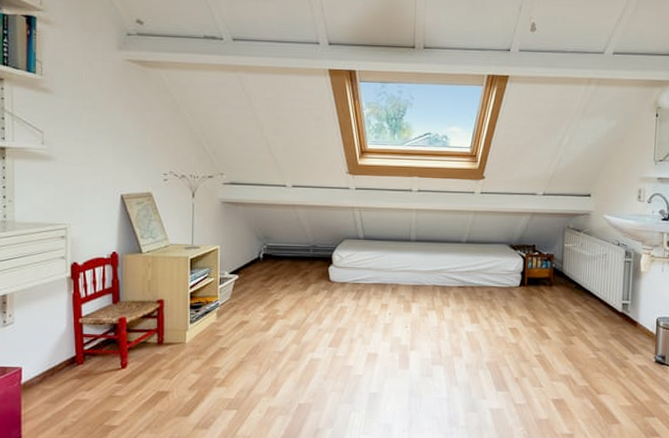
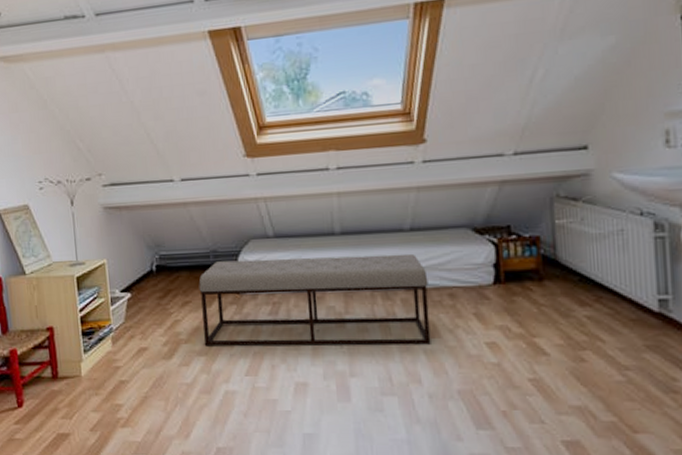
bench: none [297,255,475,328] -> present [198,253,431,346]

